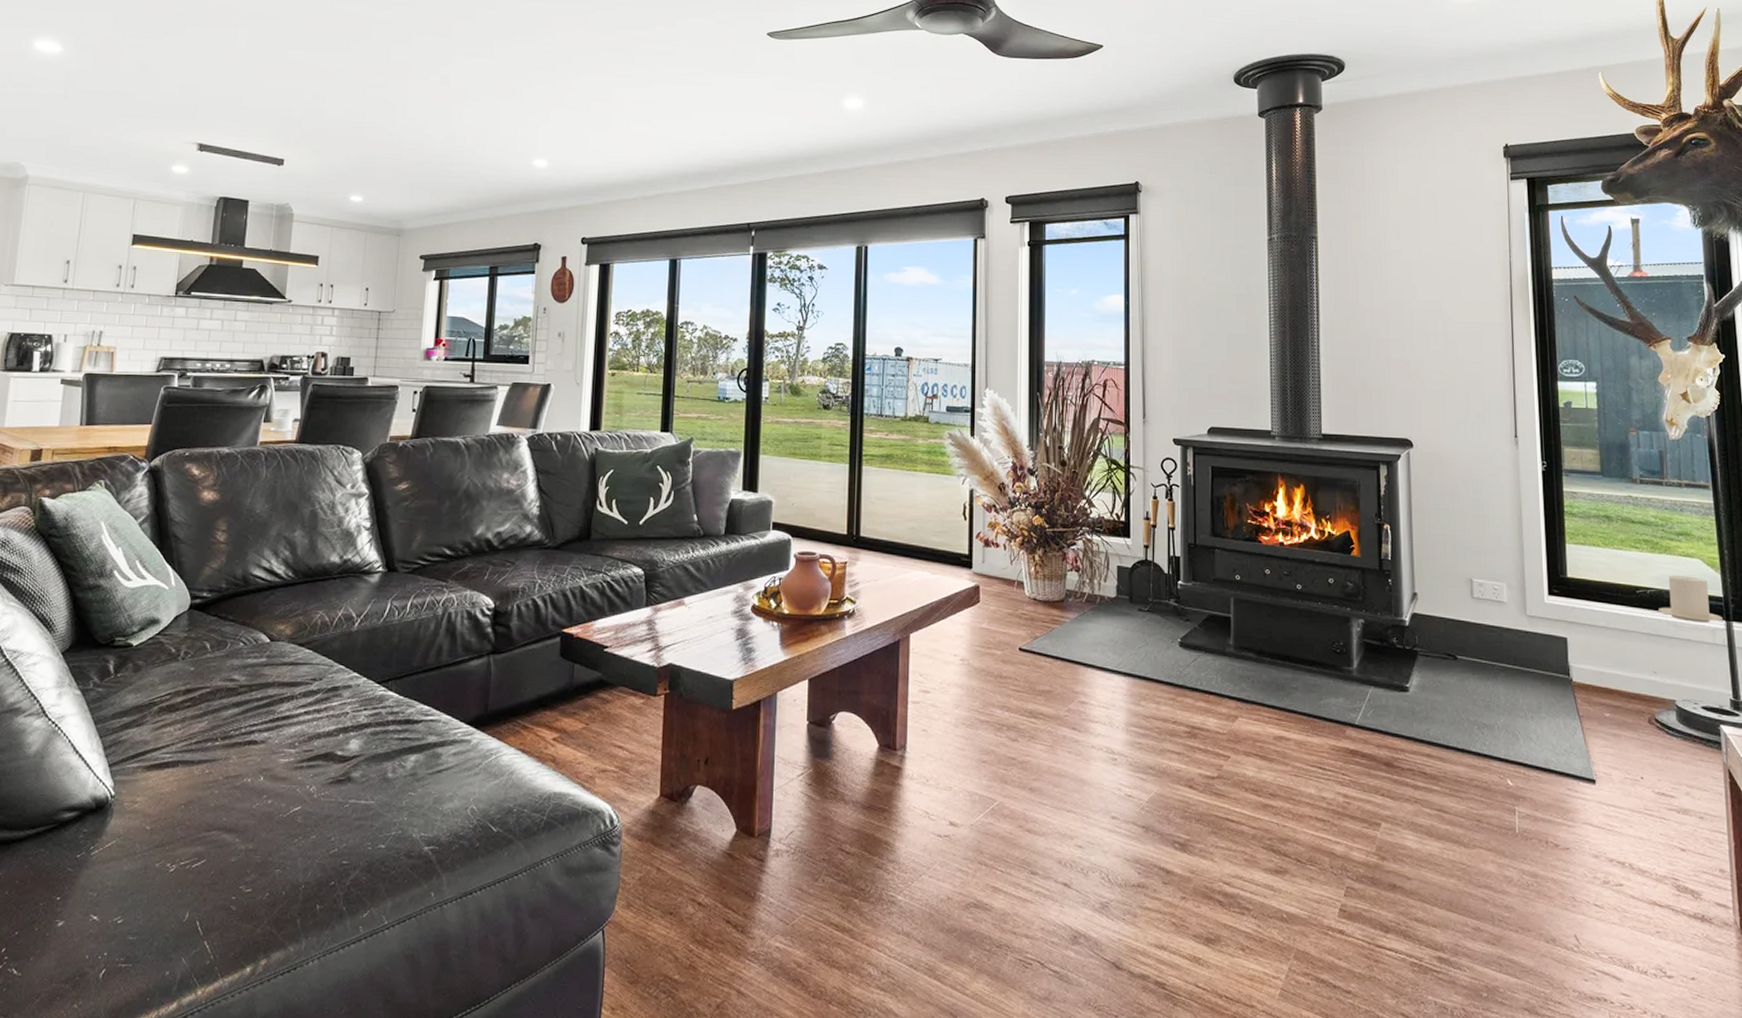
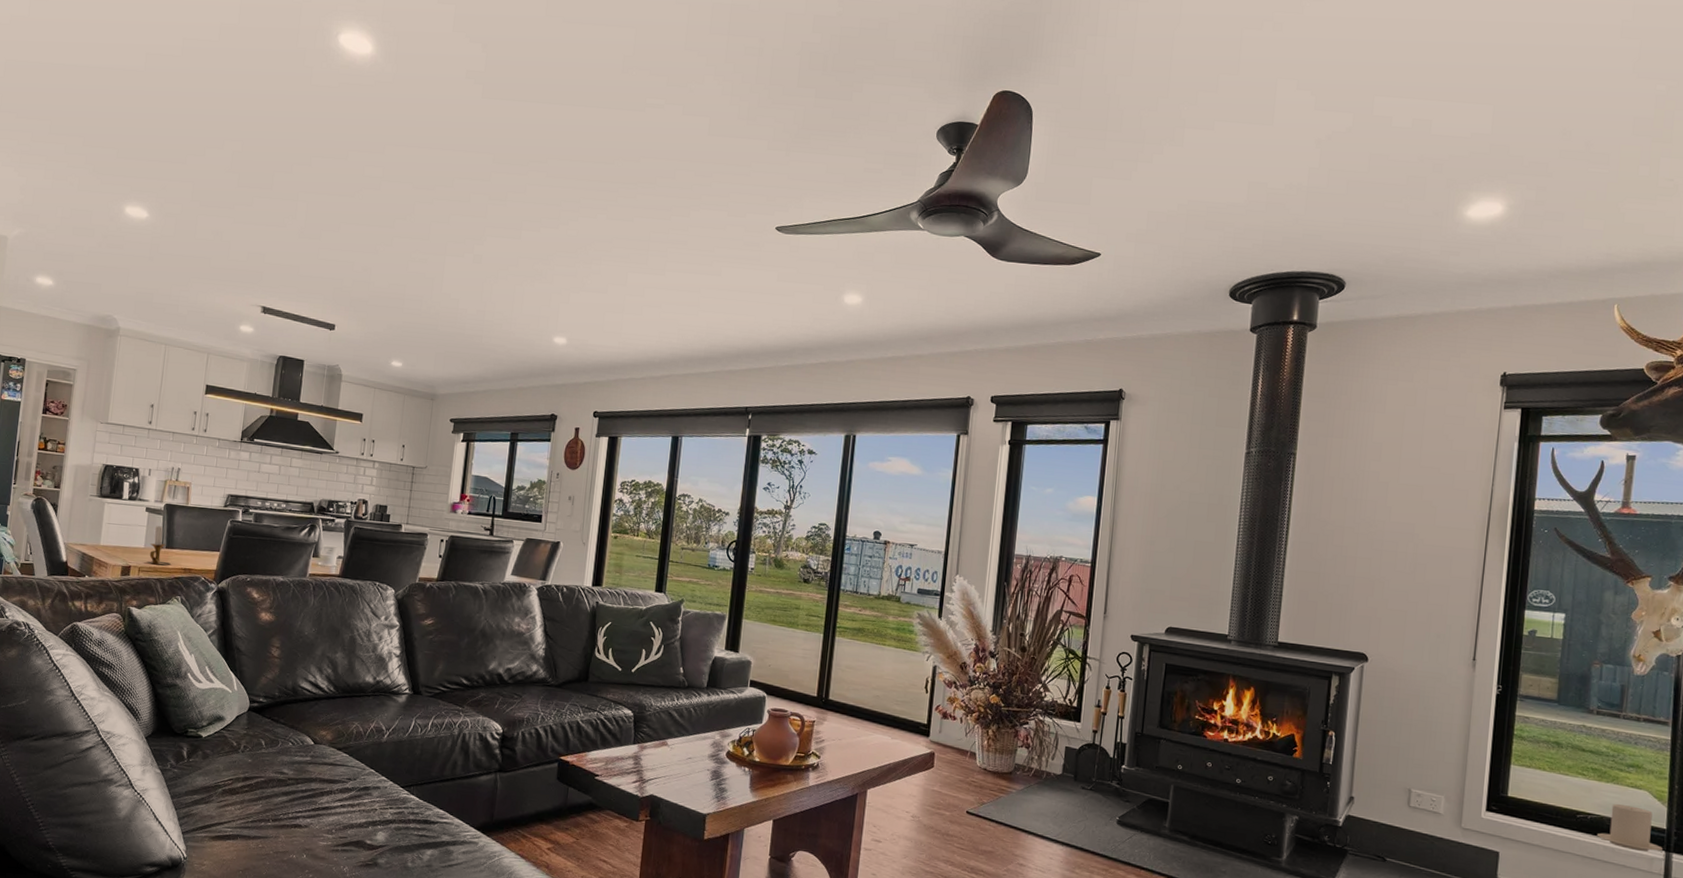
candlestick: none [59,400,92,446] -> present [144,526,171,566]

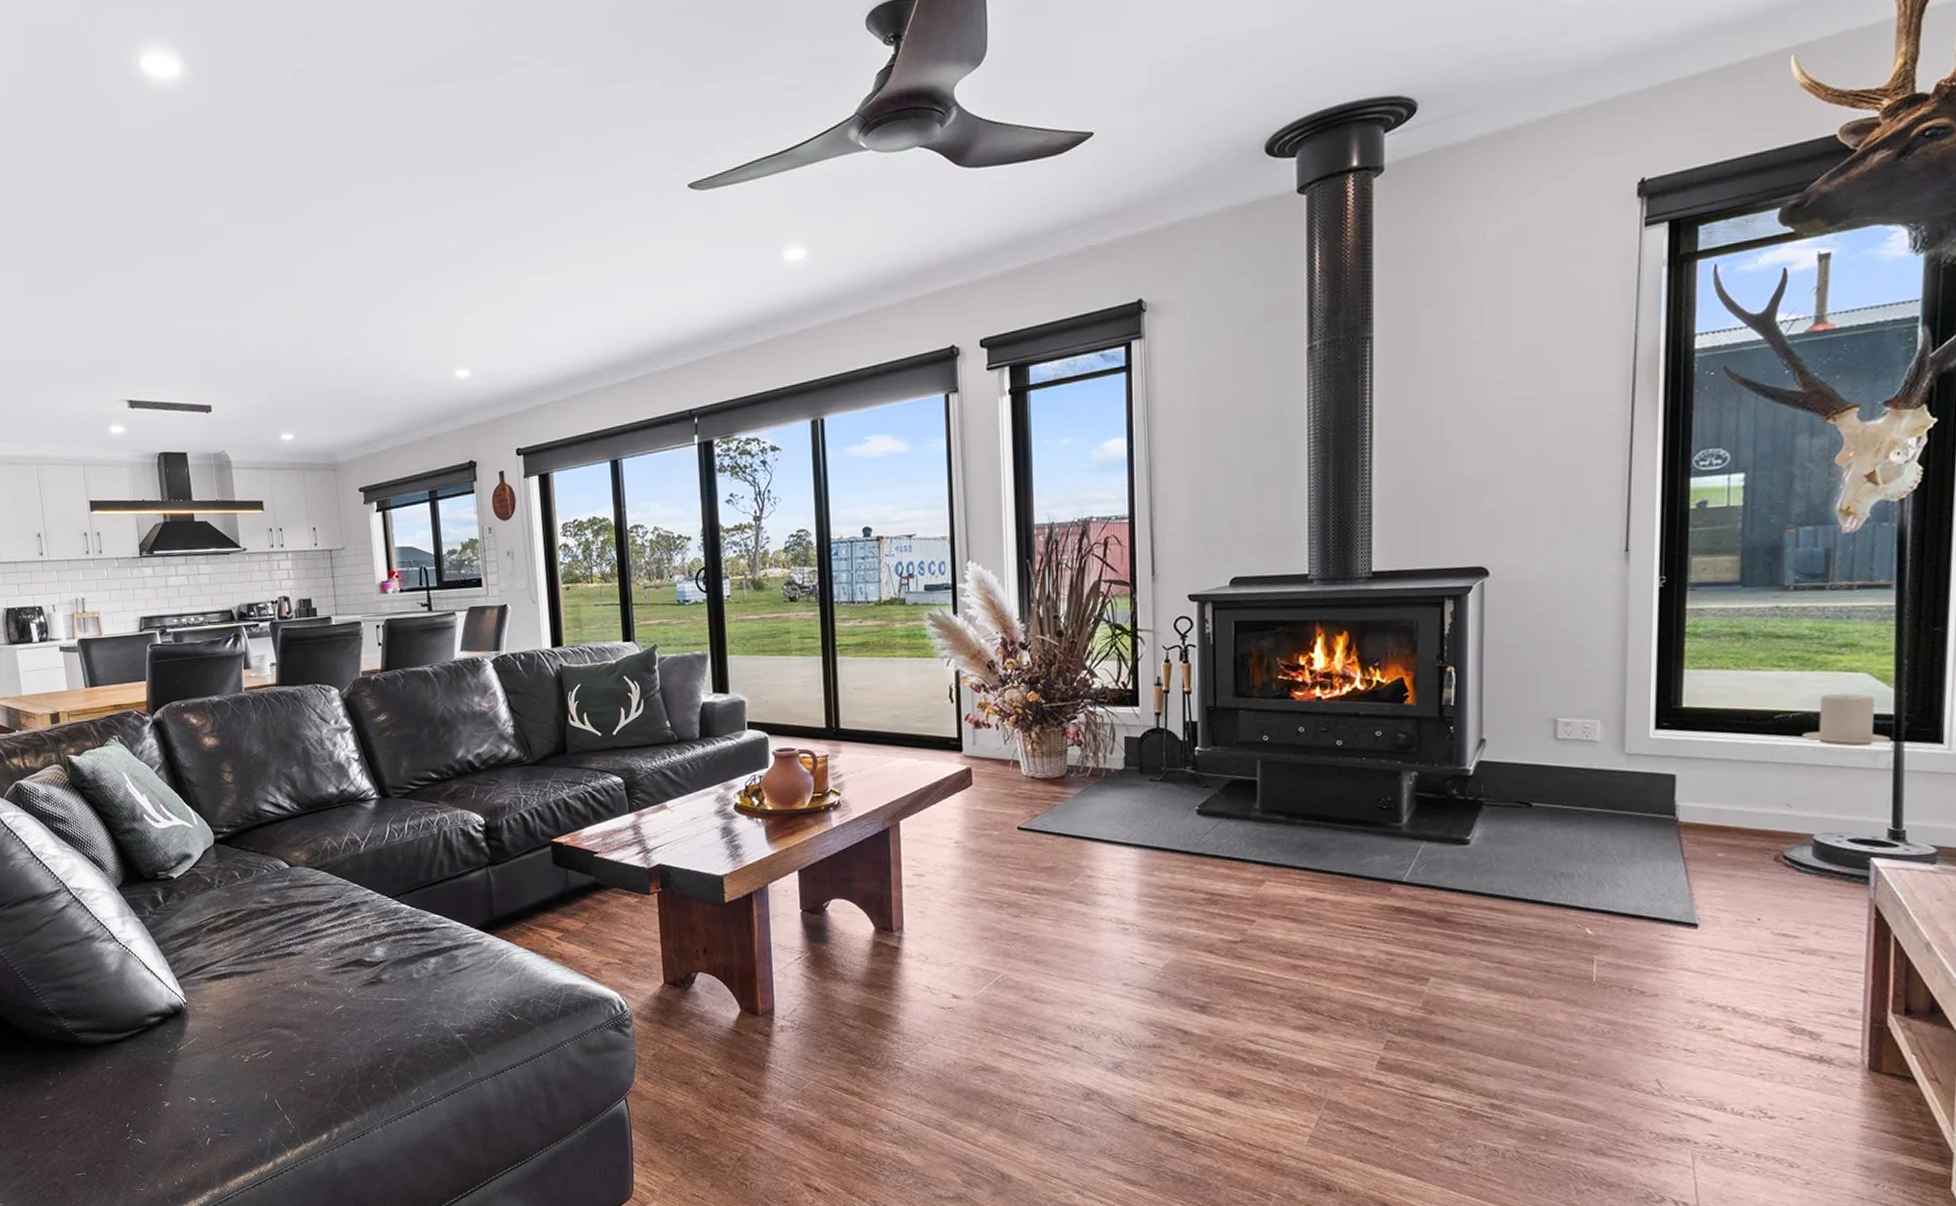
candlestick: present [144,526,171,566] -> none [71,664,99,708]

